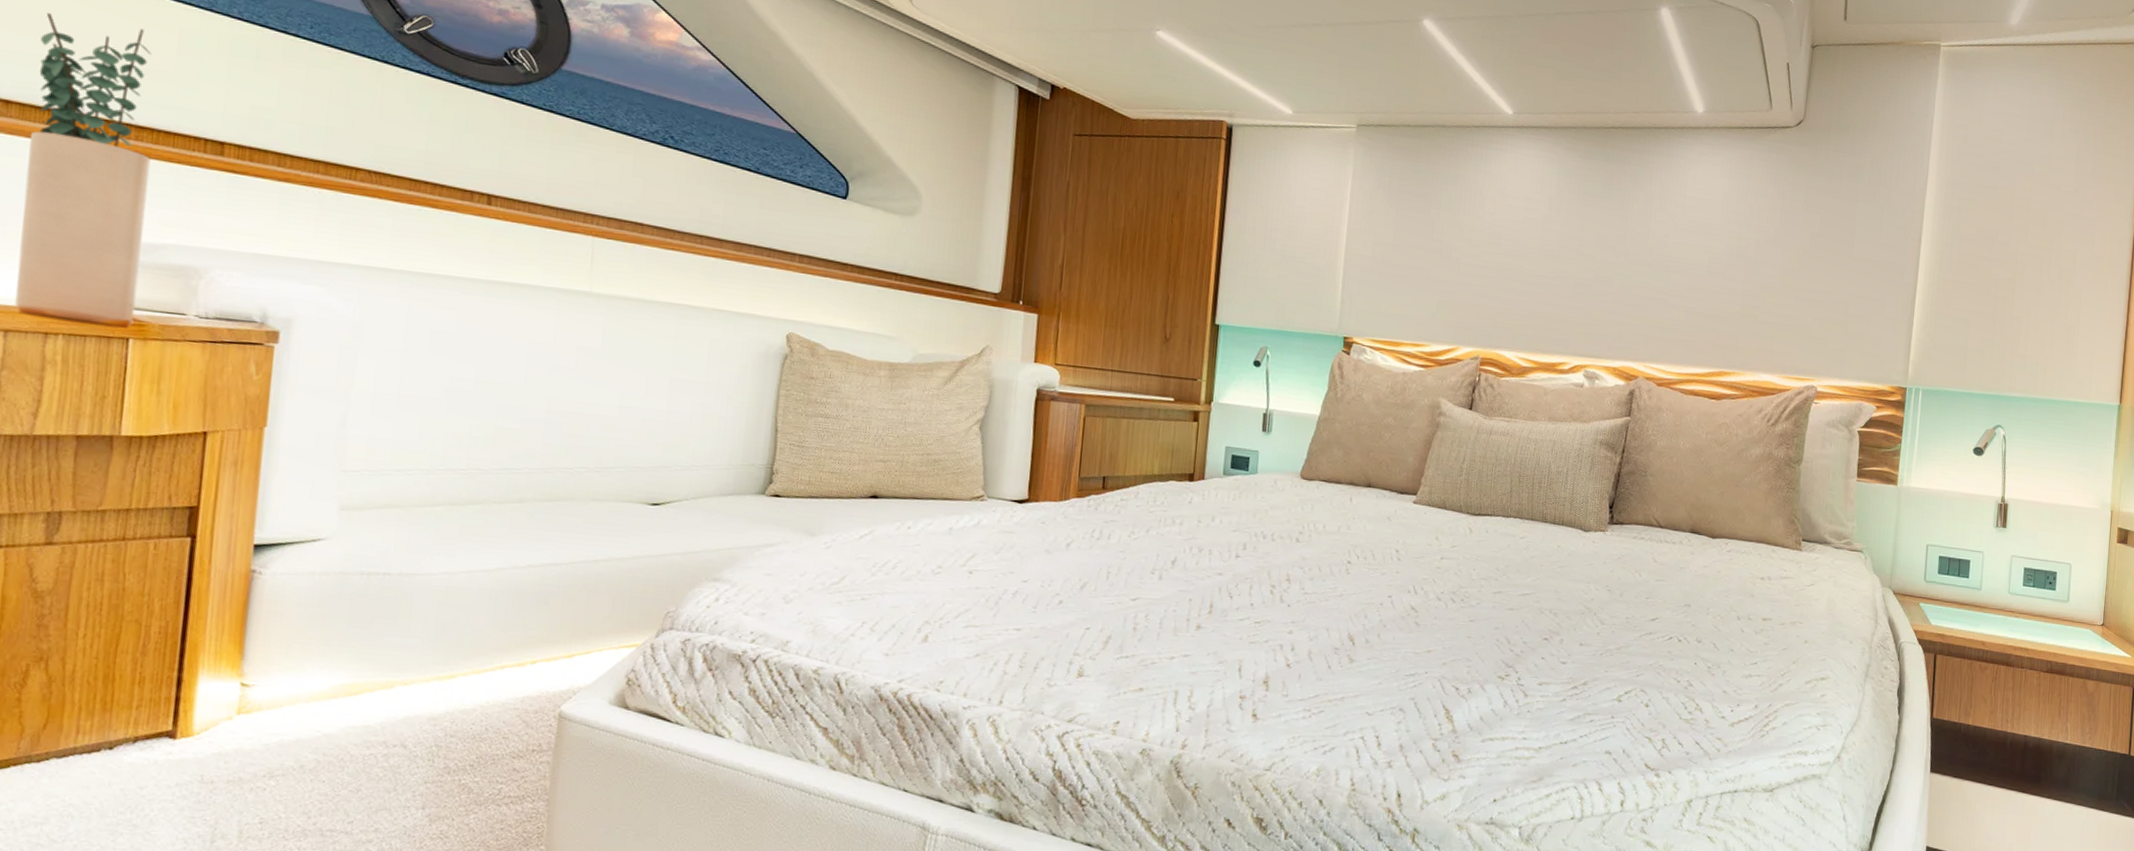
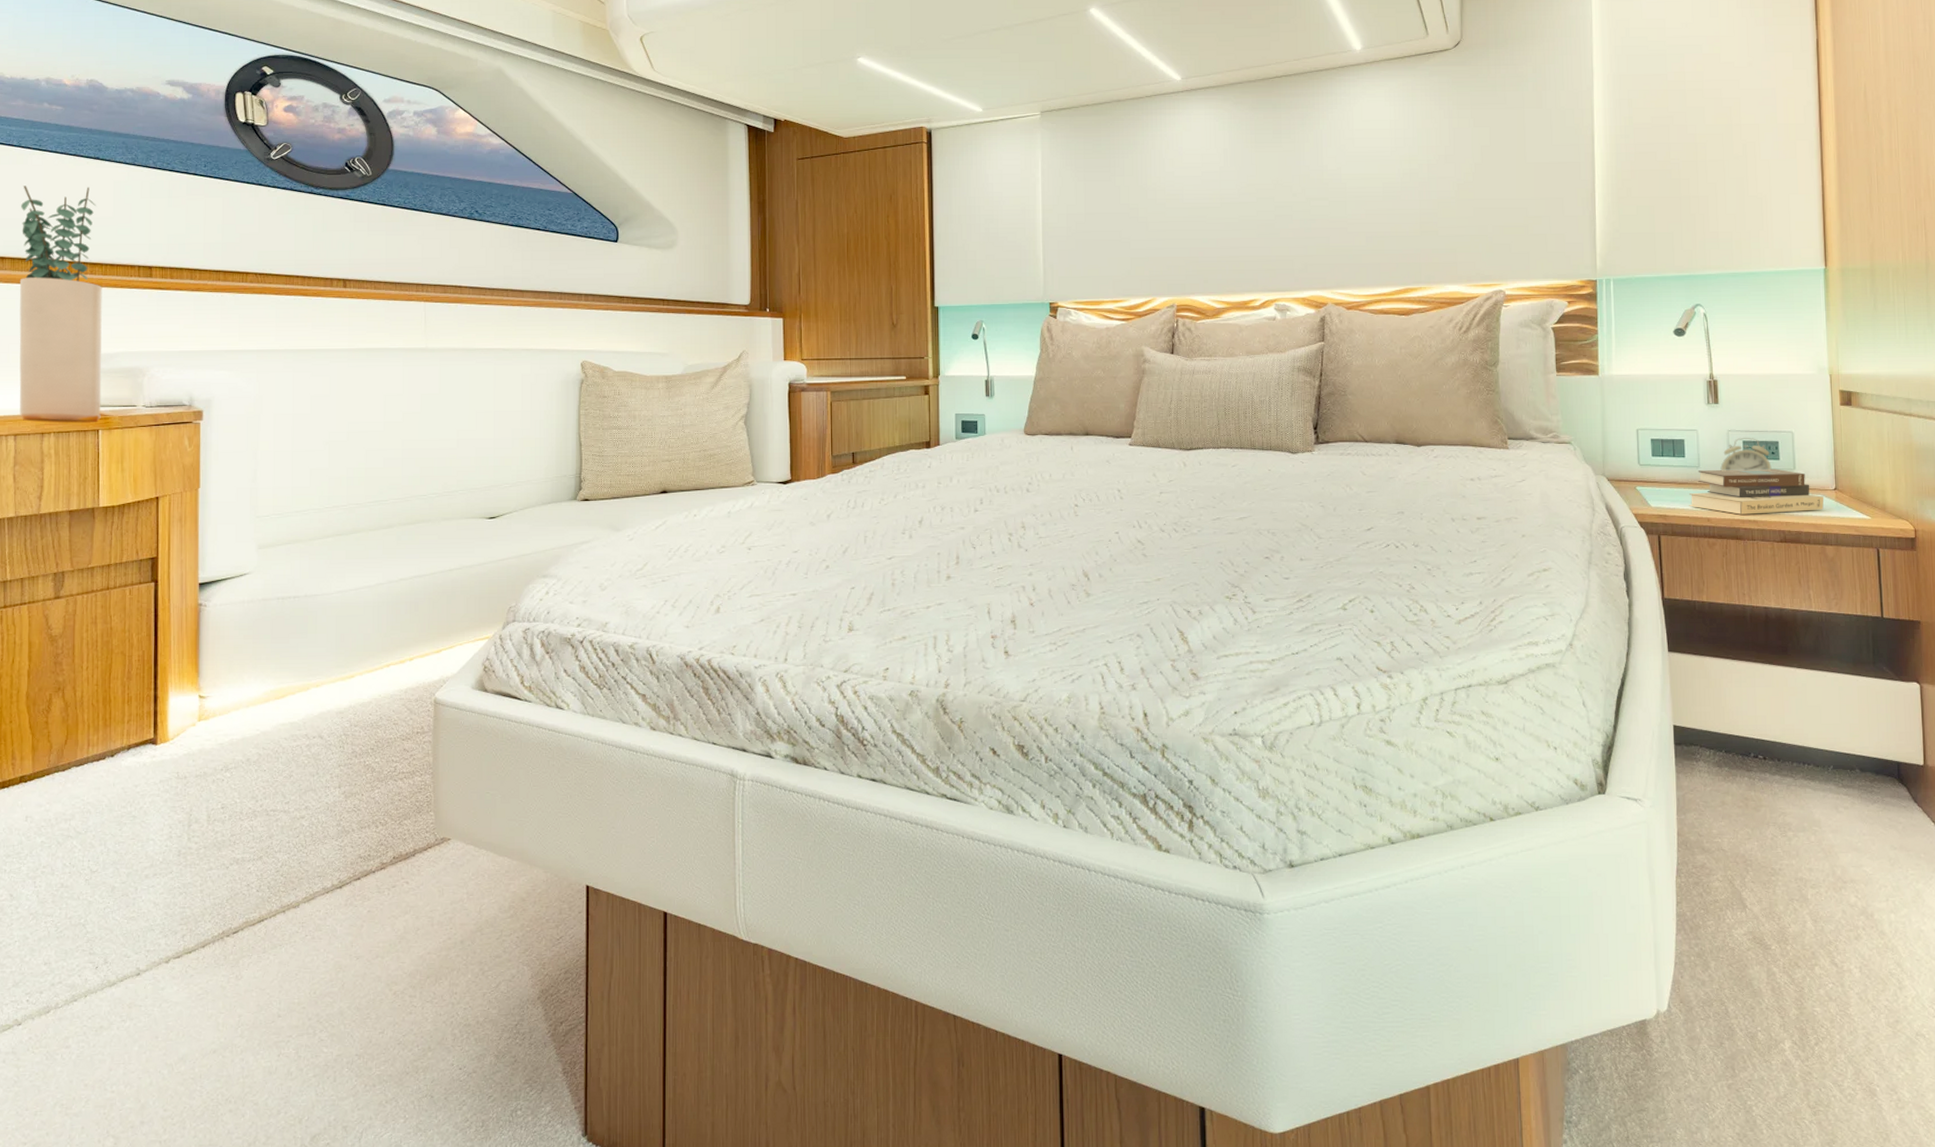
books: none [1967,593,2092,645] -> present [1689,468,1824,515]
alarm clock: none [2000,564,2048,599] -> present [1720,437,1772,471]

